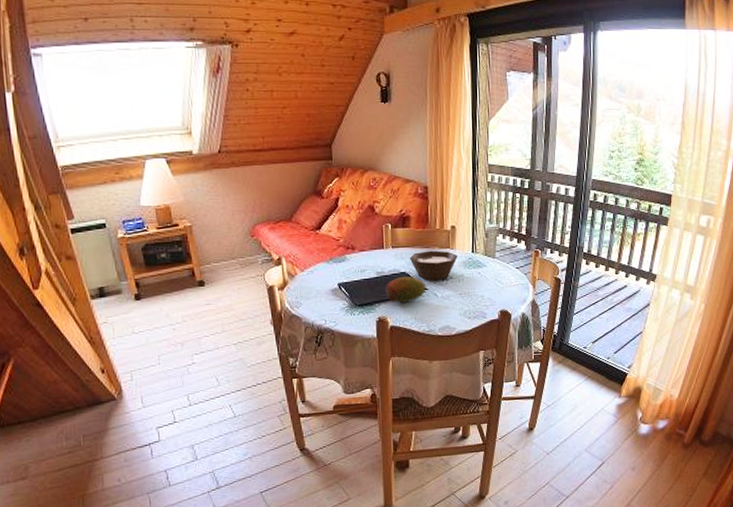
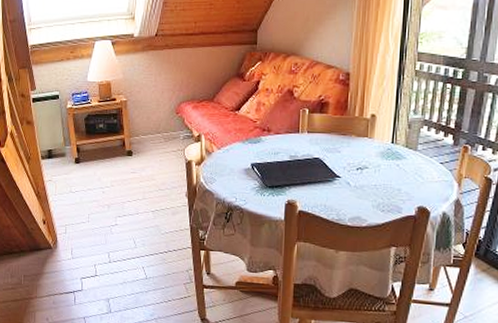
fruit: present [385,277,426,304] -> none [296,162,340,190]
bowl: present [409,250,458,281] -> none [324,138,376,169]

